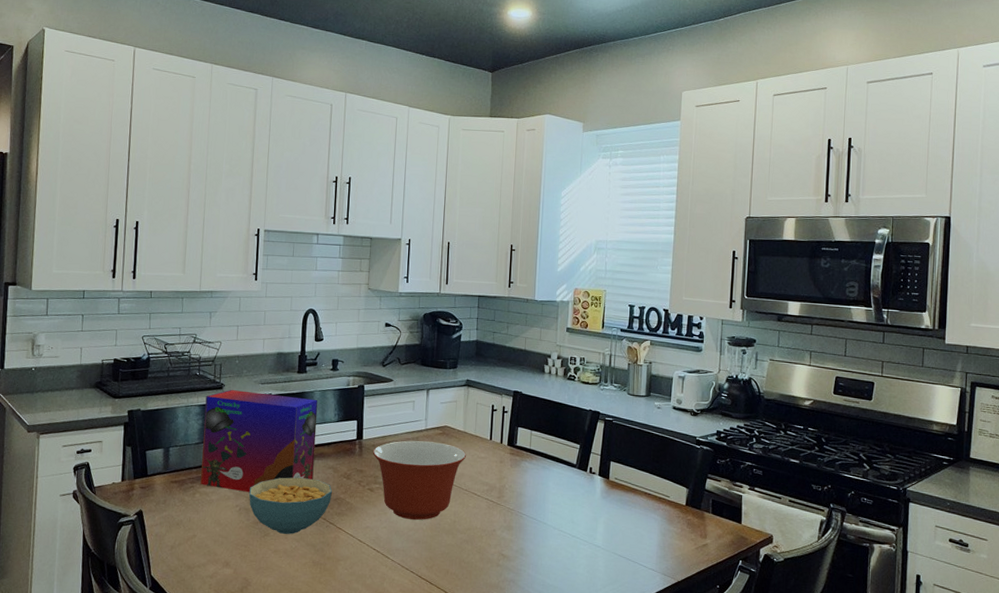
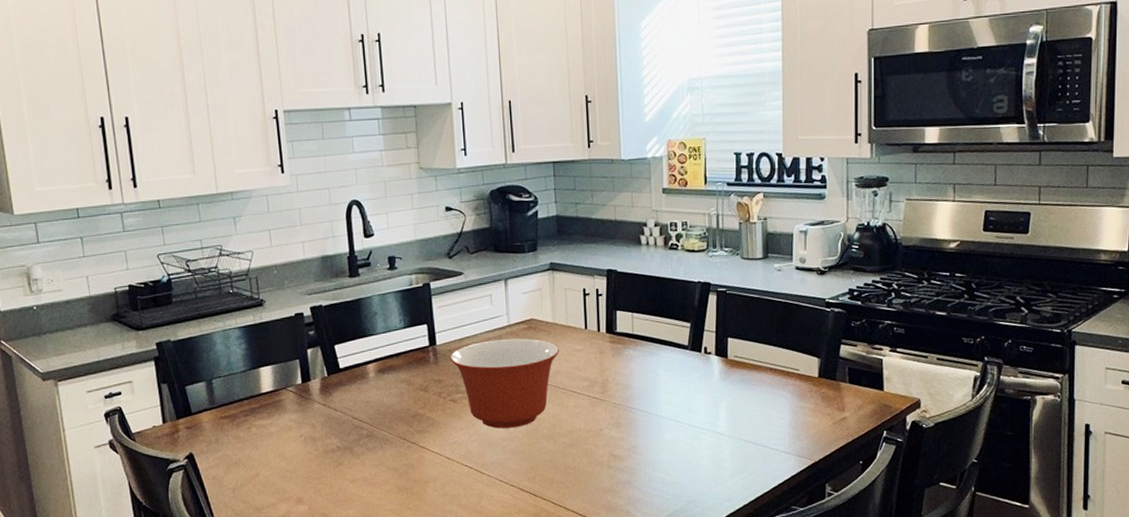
cereal box: present [200,390,318,492] -> none [245,305,385,420]
cereal bowl: present [249,477,332,534] -> none [313,396,409,461]

